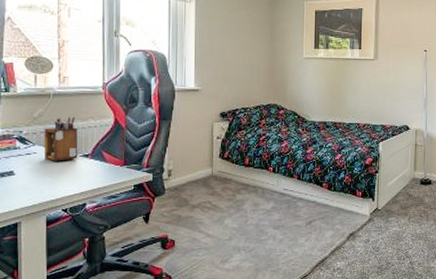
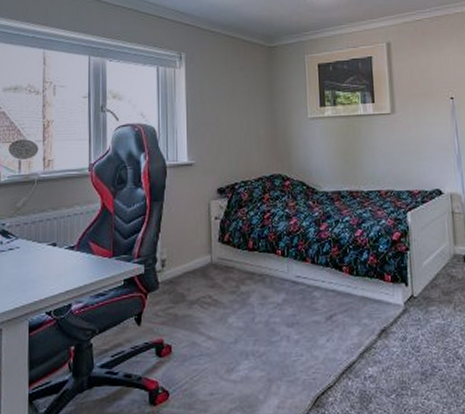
desk organizer: present [44,117,78,161] -> none [27,204,63,256]

